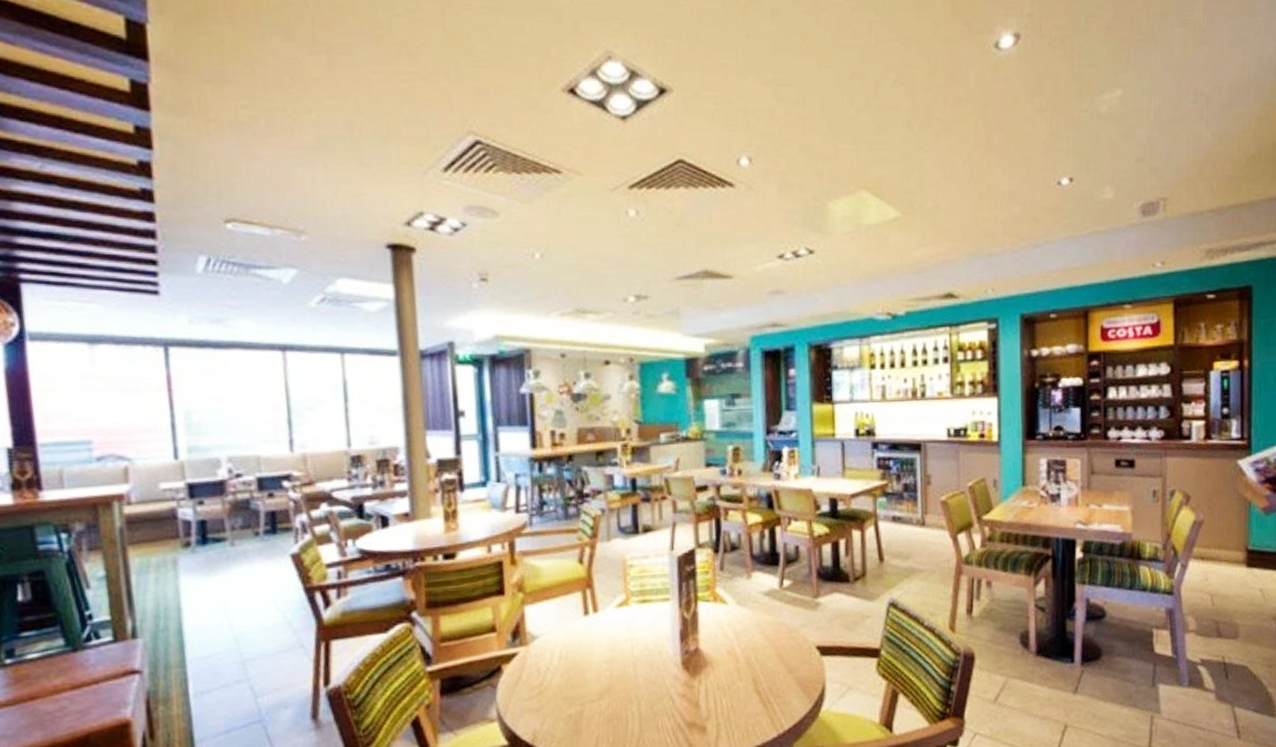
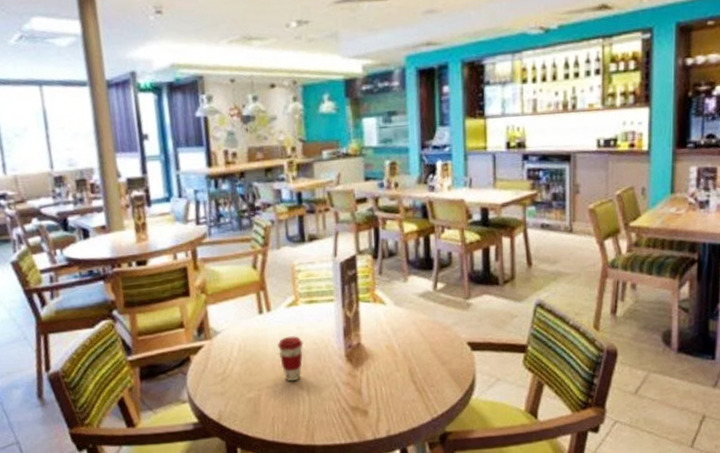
coffee cup: none [605,641,634,694] -> present [278,336,303,382]

